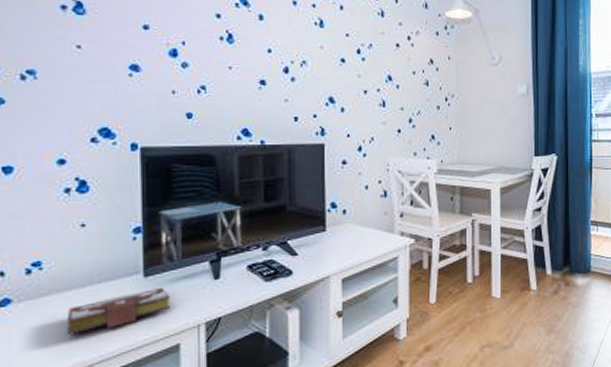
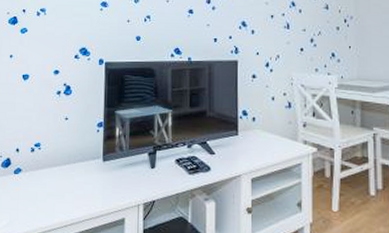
book: present [66,287,170,335] -> none [52,170,119,200]

